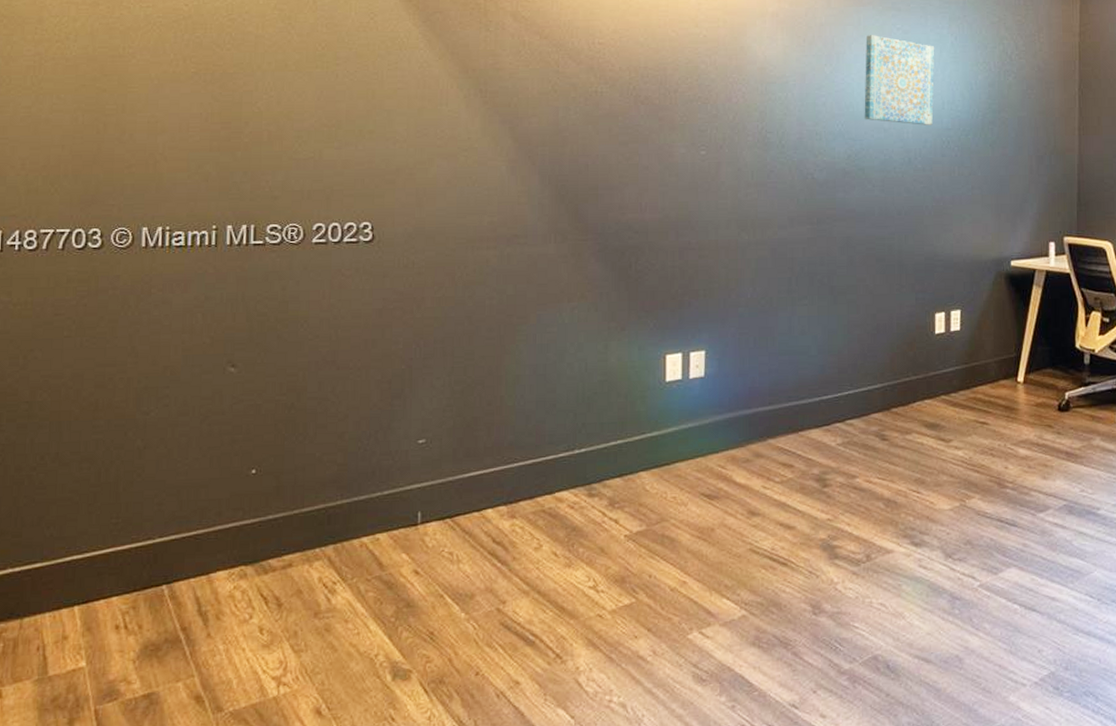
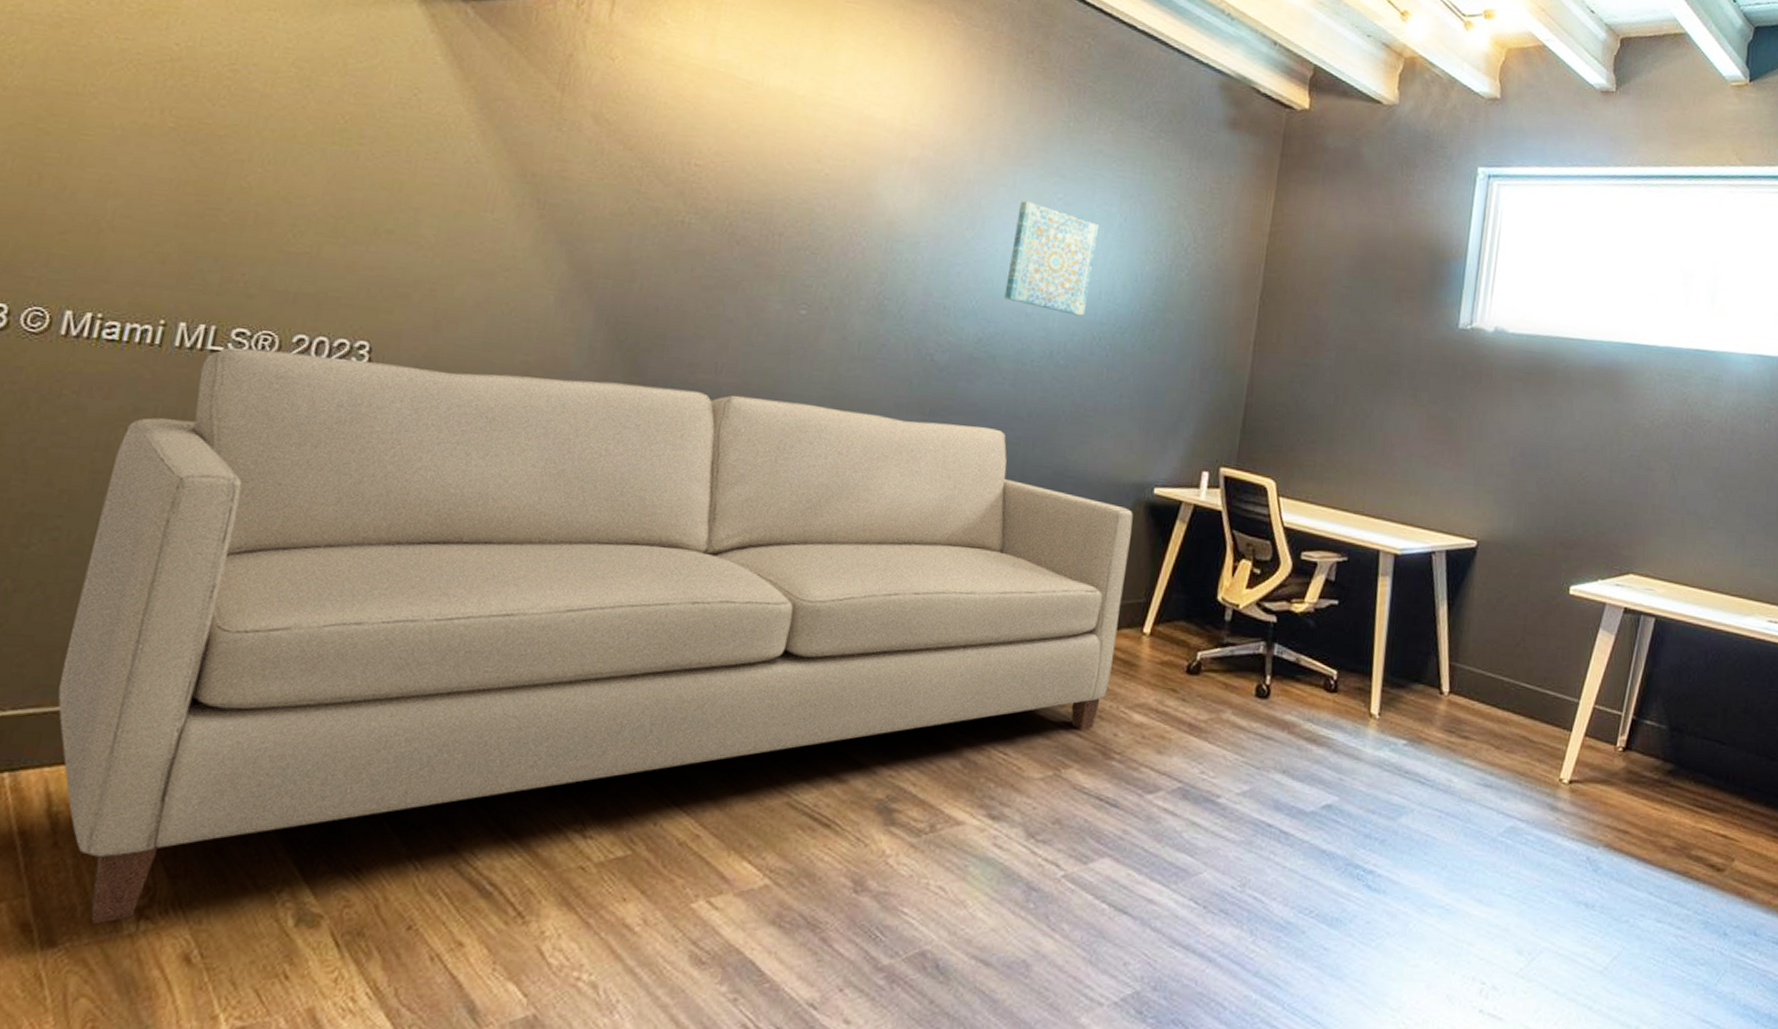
sofa: none [190,227,997,693] -> present [58,347,1133,925]

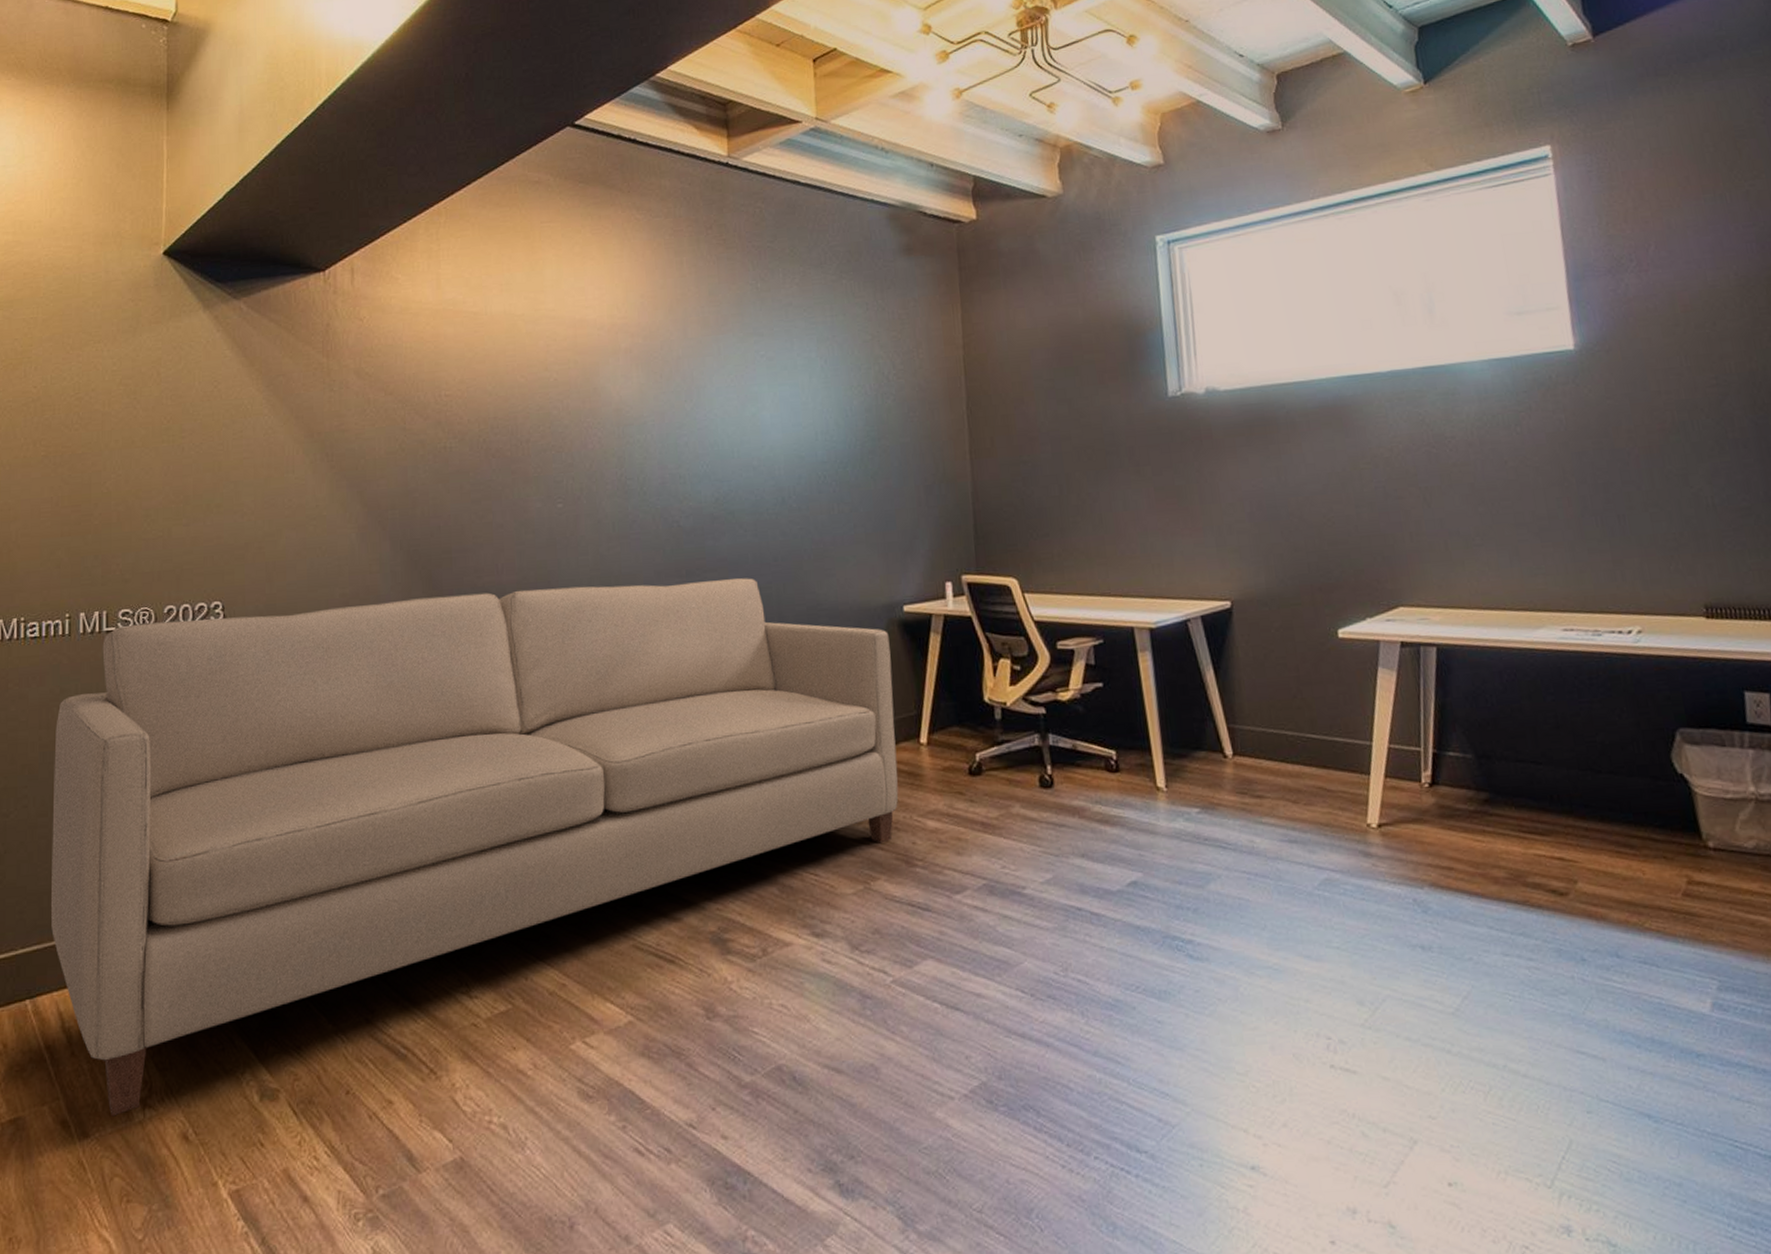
wall art: present [1004,201,1098,316] -> none [727,364,806,460]

